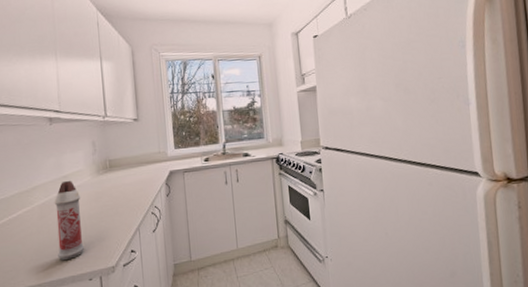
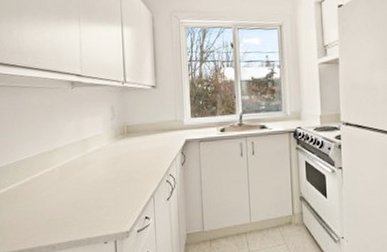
spray bottle: present [54,180,84,260] -> none [73,143,100,222]

